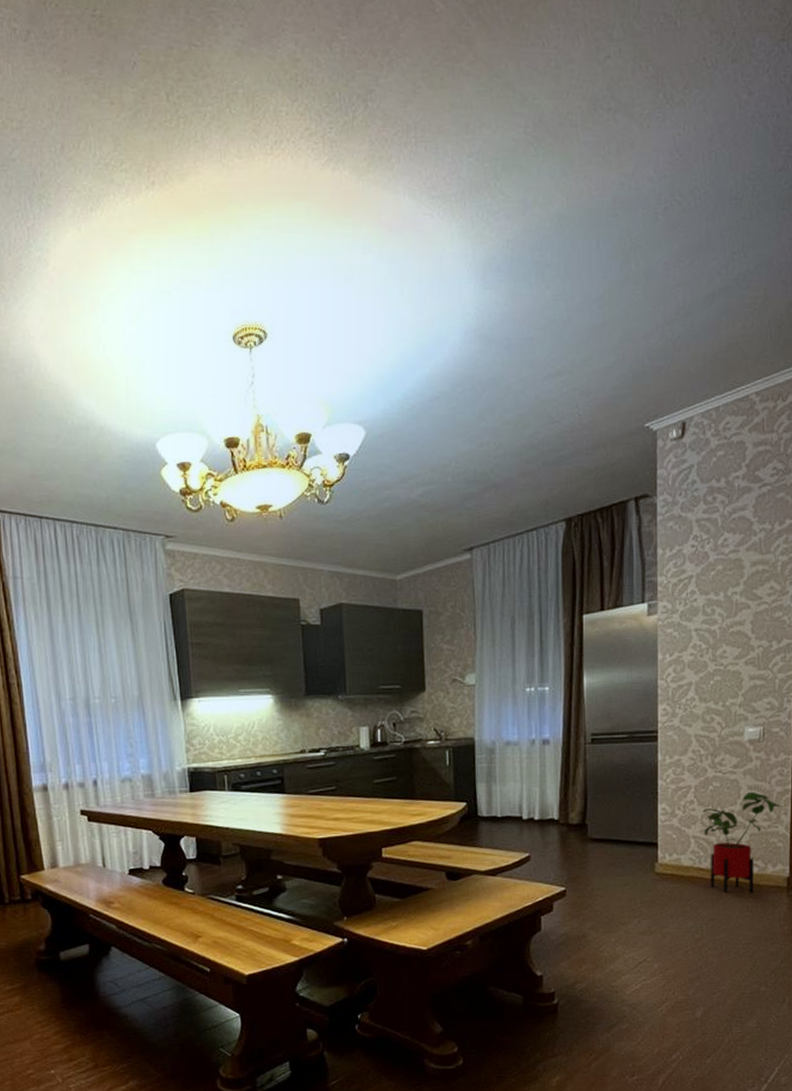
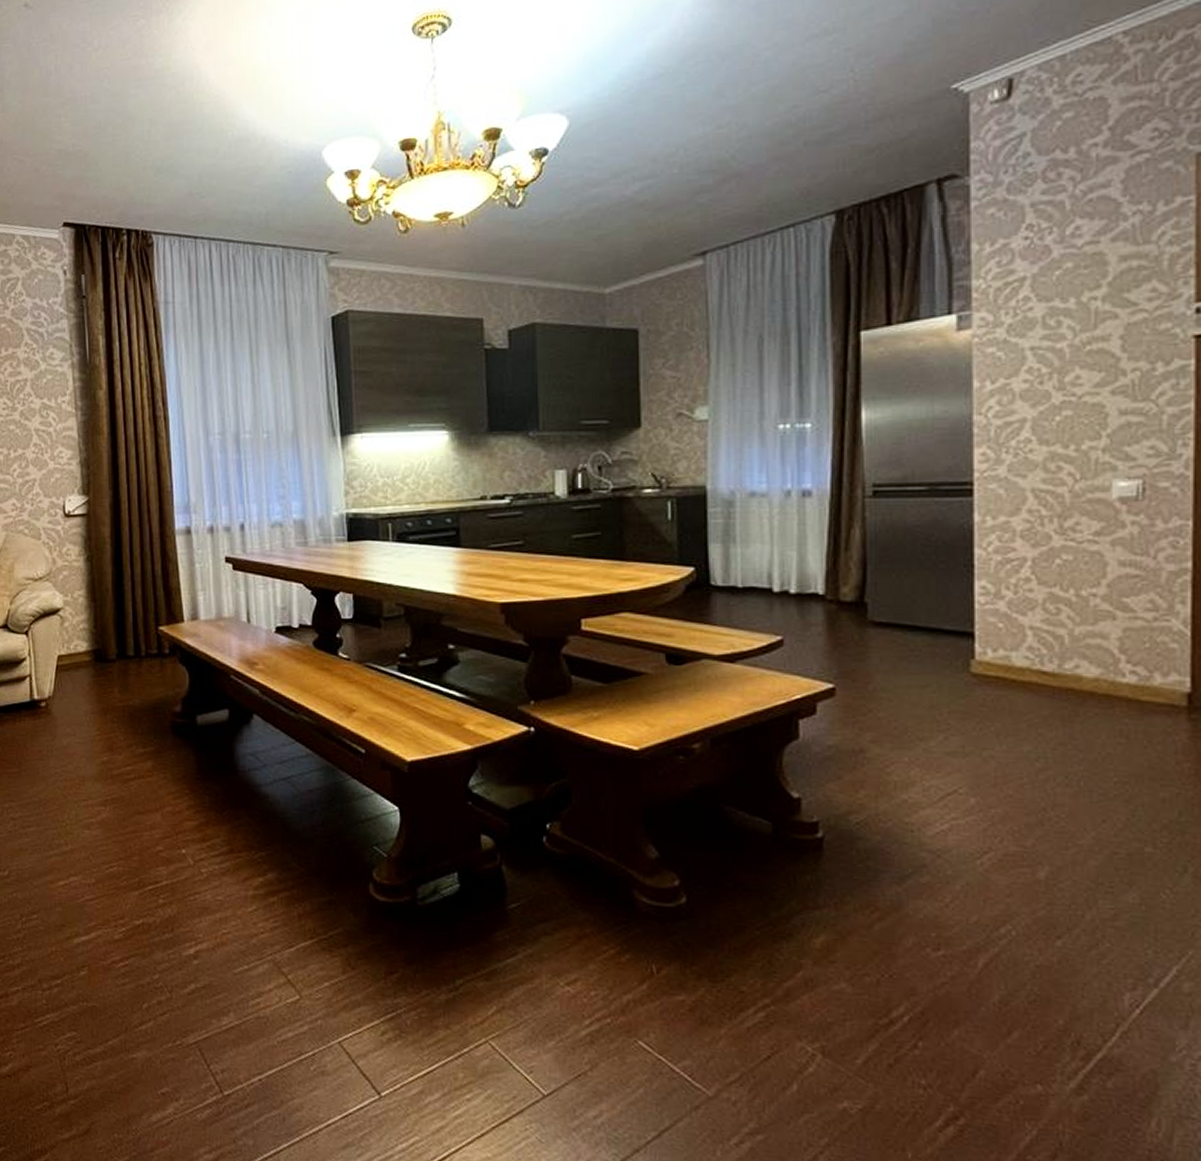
house plant: present [702,791,782,893] -> none [1045,569,1177,711]

